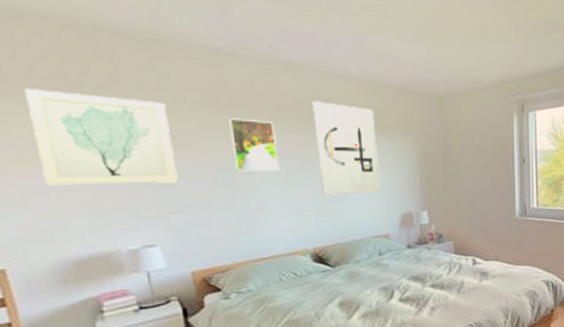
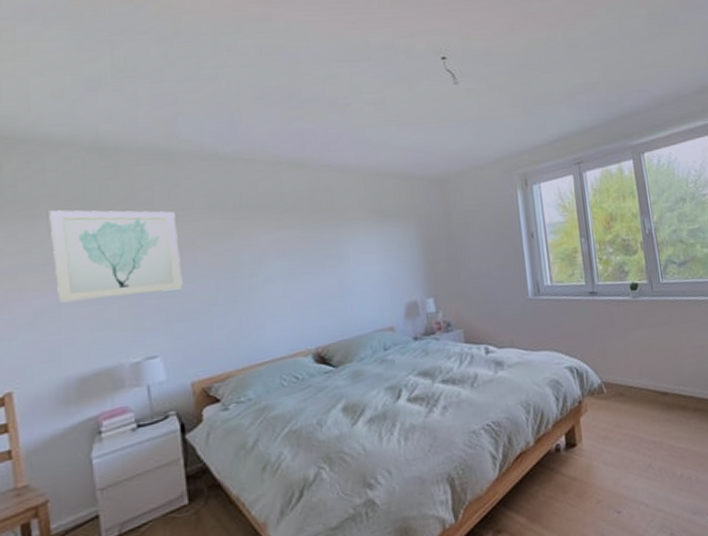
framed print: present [228,118,280,171] -> none [232,219,282,273]
wall art: present [311,101,381,195] -> none [313,195,384,290]

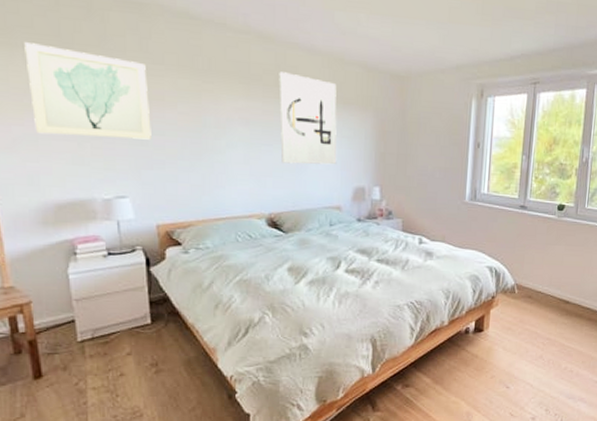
wall art: none [313,195,384,290] -> present [279,72,337,165]

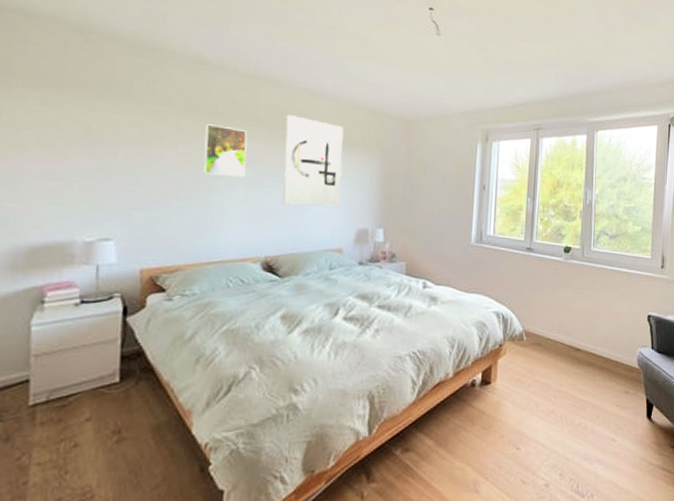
wall art: present [24,42,151,140] -> none [21,82,150,180]
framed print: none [200,82,244,136] -> present [203,124,247,177]

